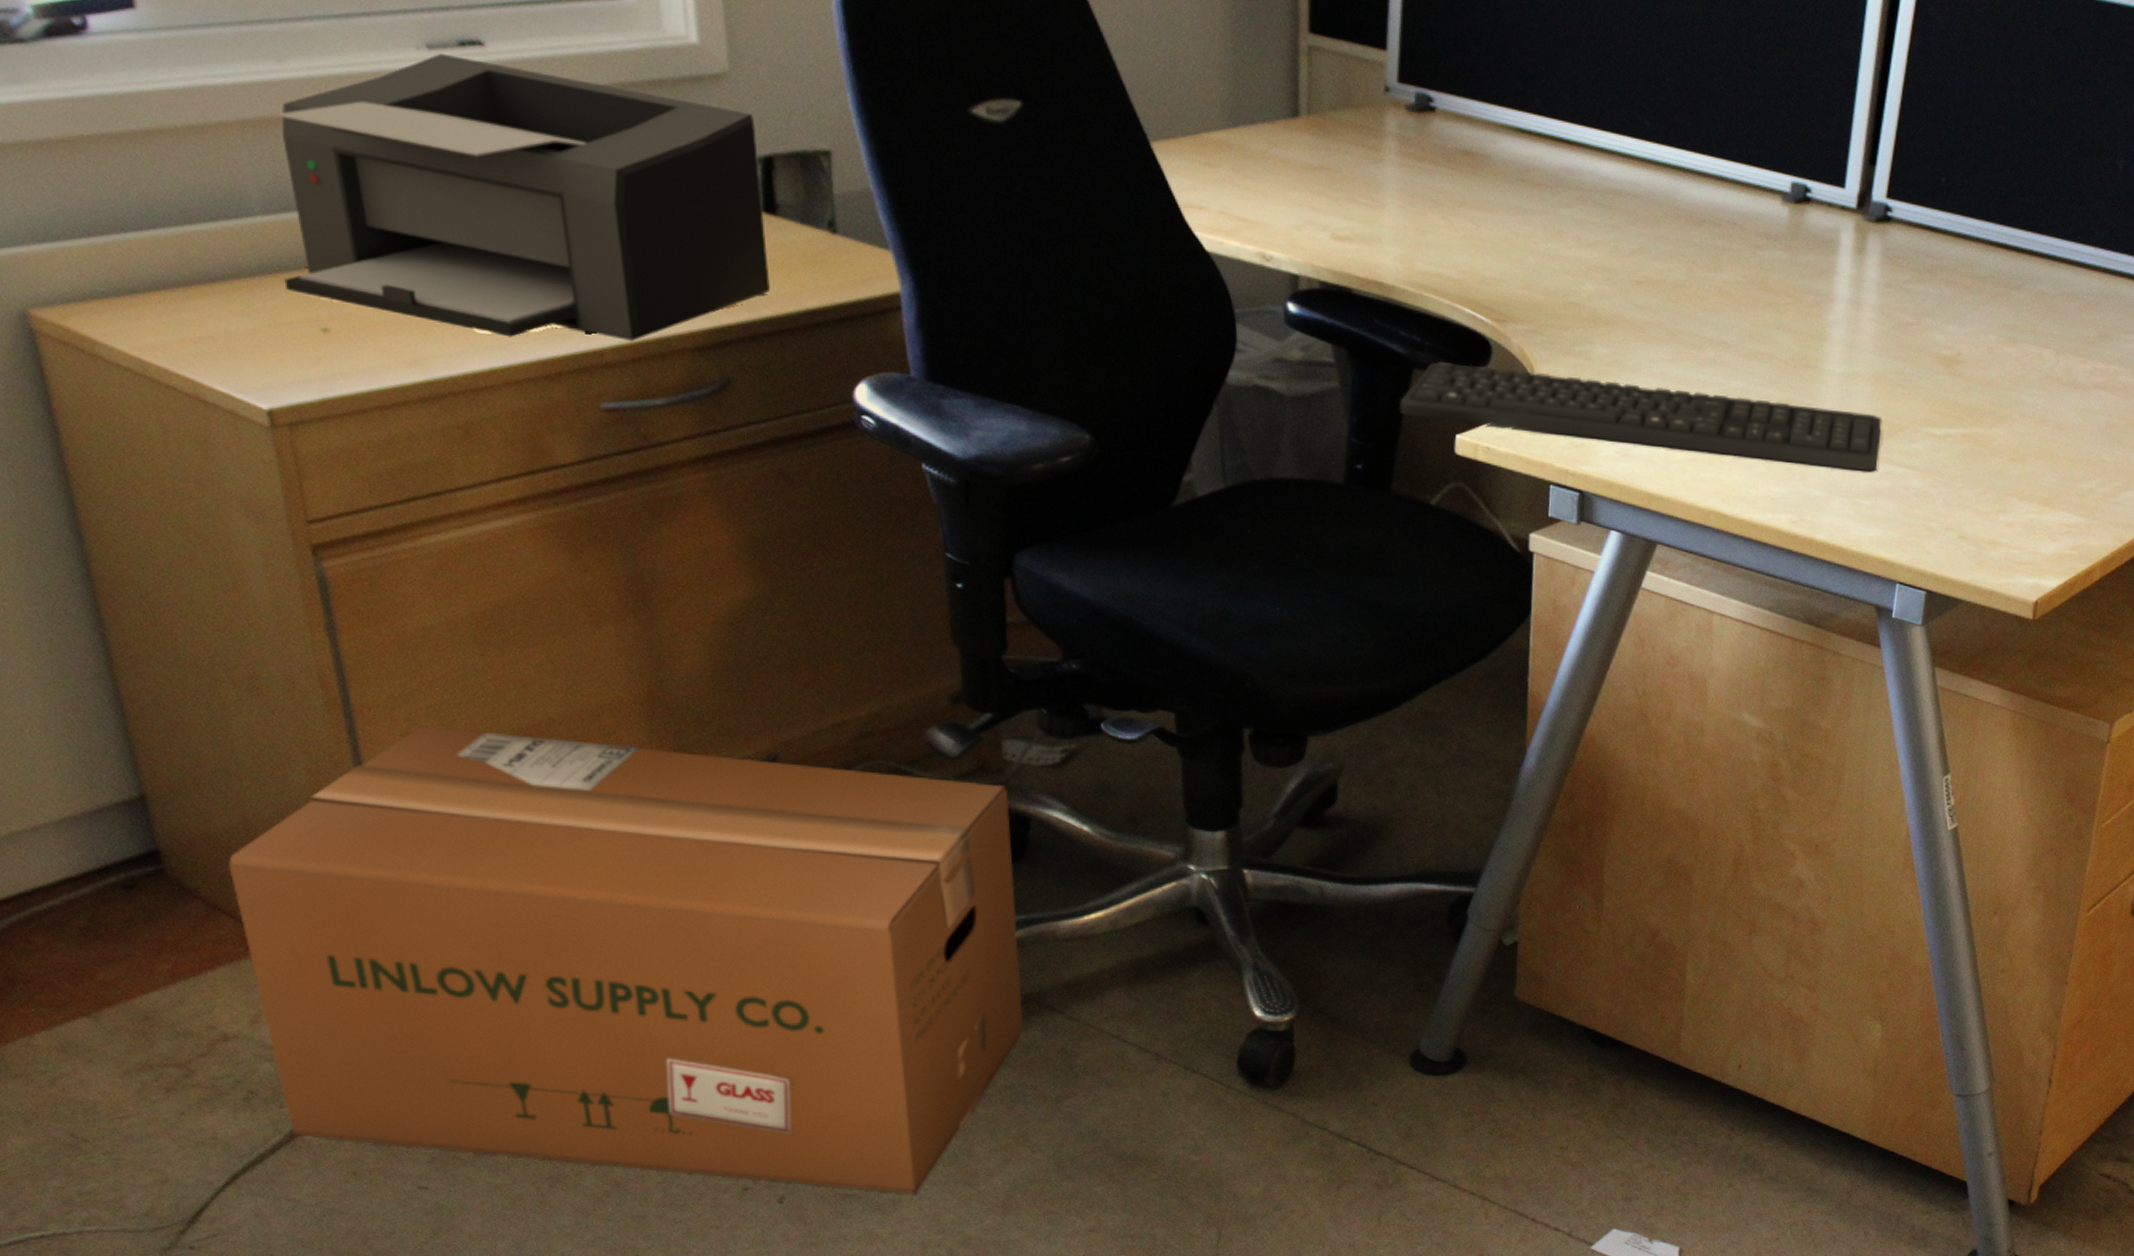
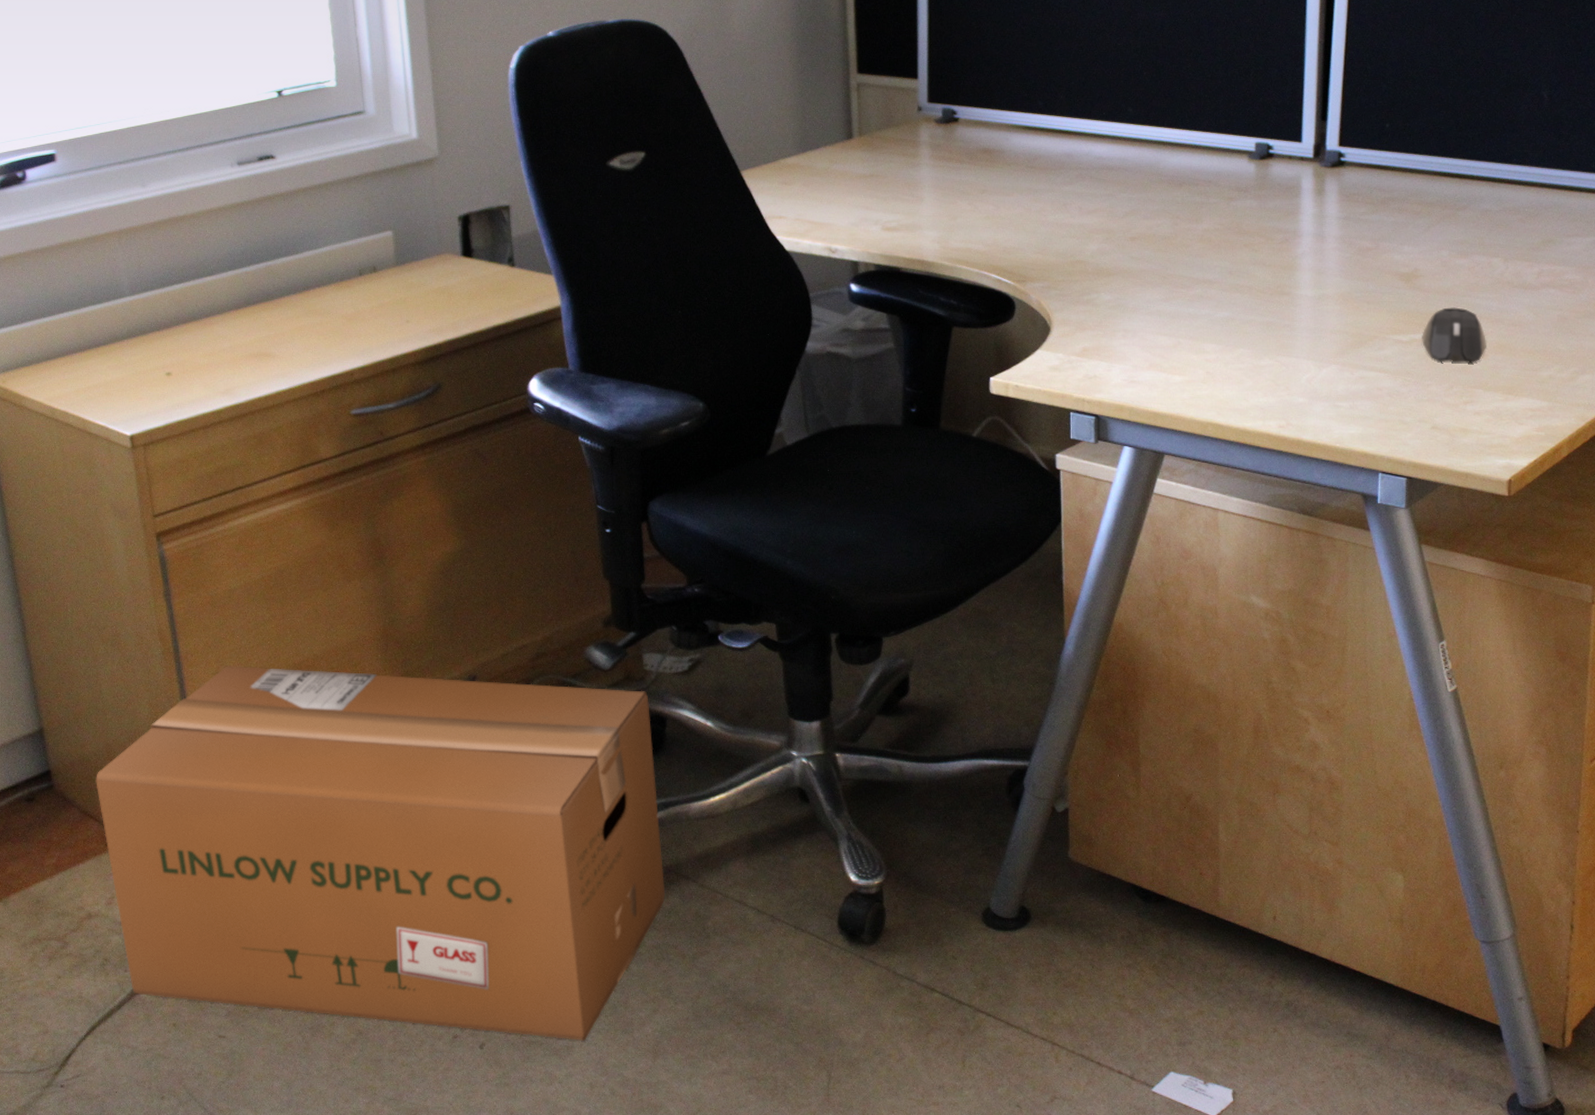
printer: present [277,53,770,341] -> none [141,167,468,367]
computer keyboard: present [1399,361,1882,472] -> none [943,318,1353,379]
mouse: none [1957,401,2027,467] -> present [1422,307,1486,363]

